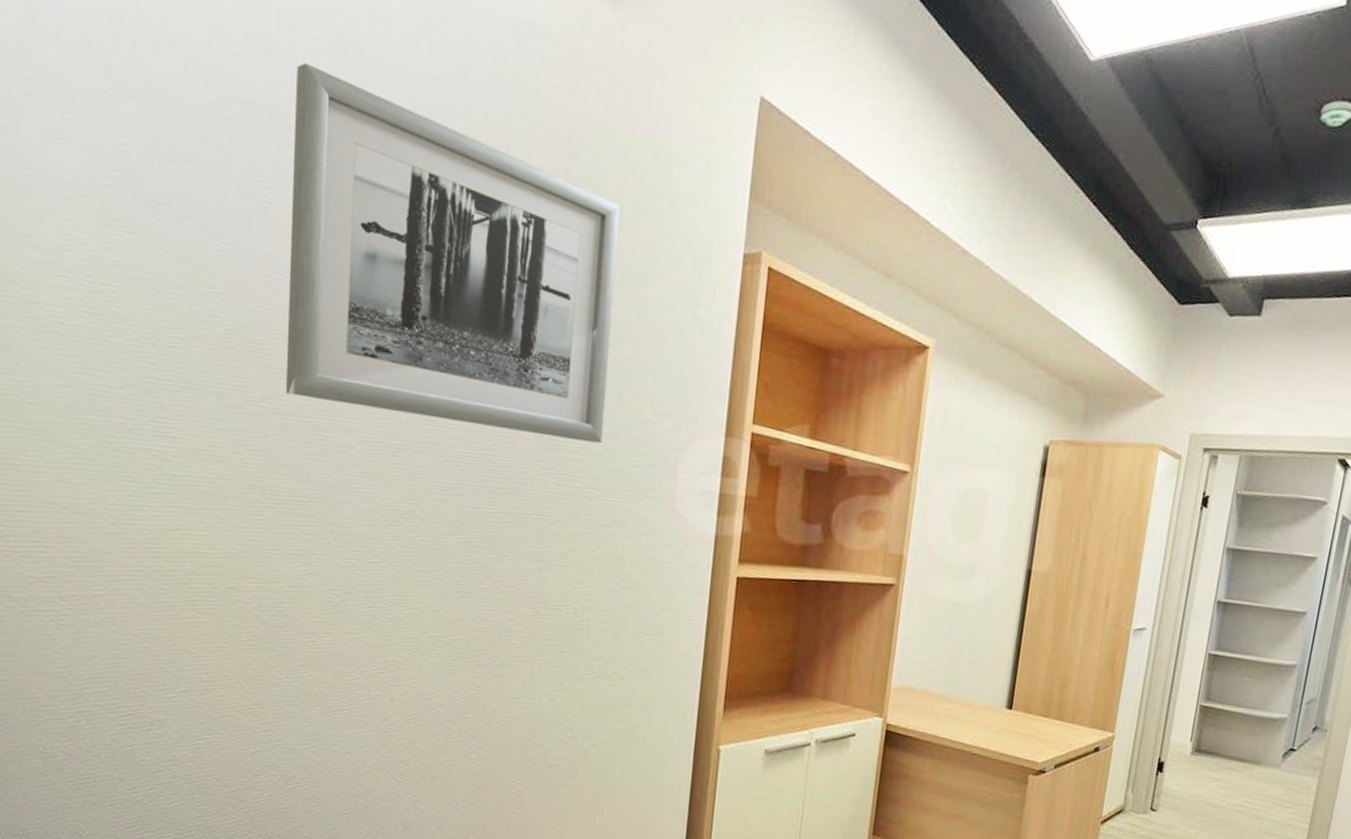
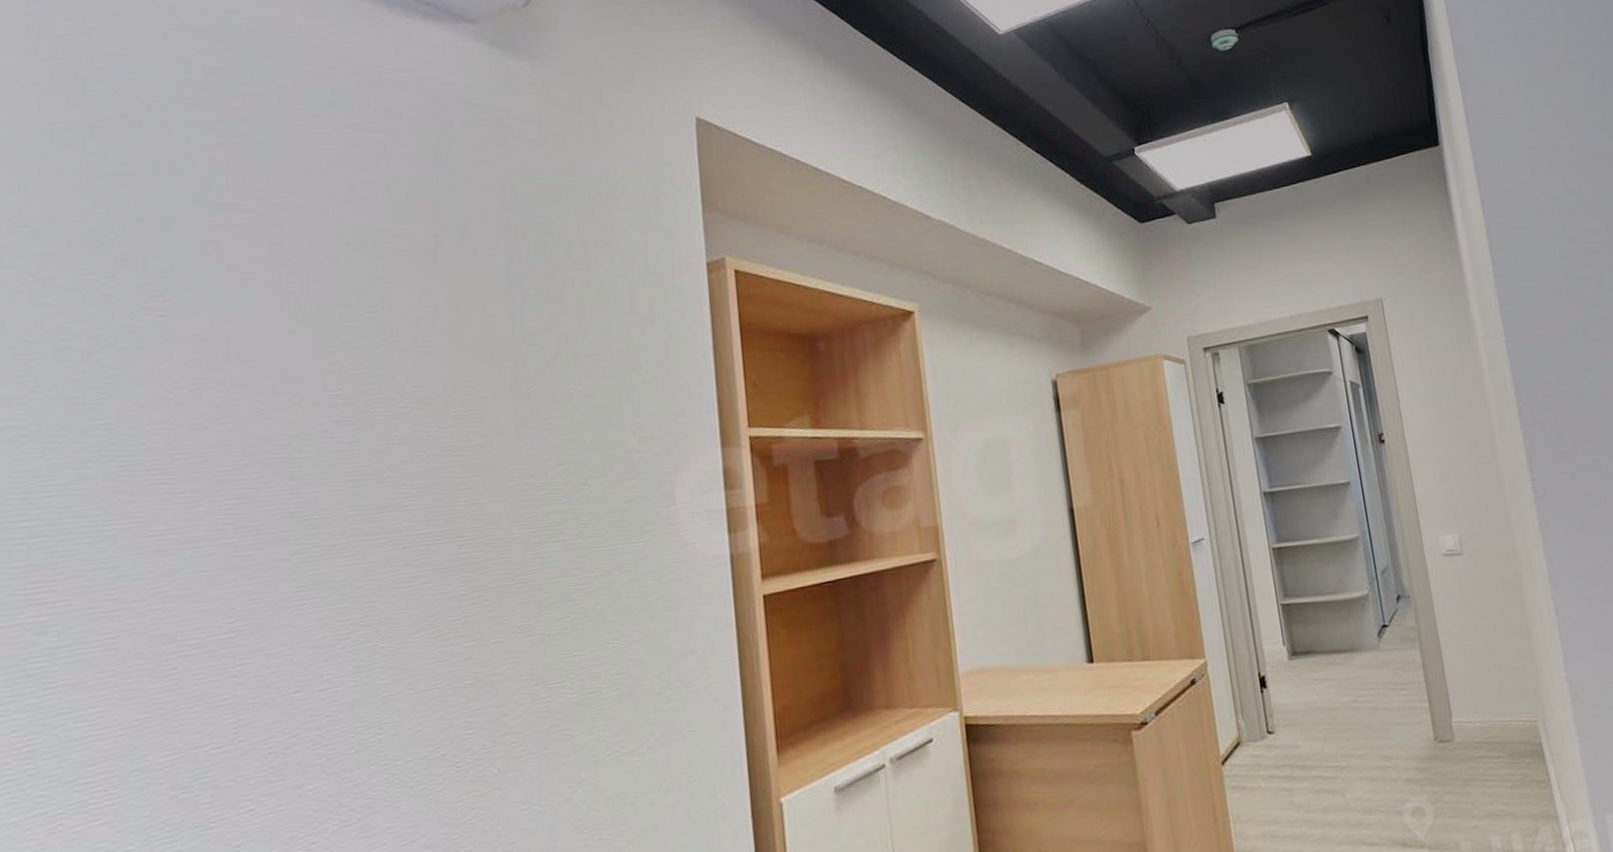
wall art: present [285,62,621,444] -> none [193,170,585,519]

